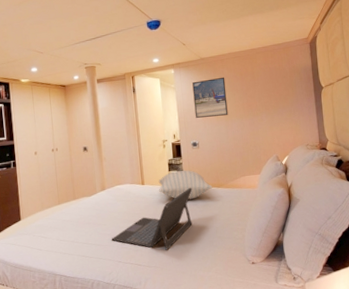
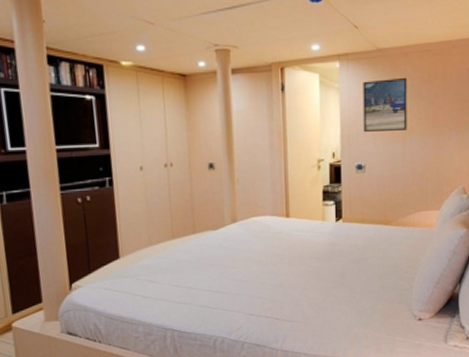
laptop: present [112,187,193,250] -> none [243,223,352,301]
pillow: present [158,170,213,200] -> none [308,200,379,239]

